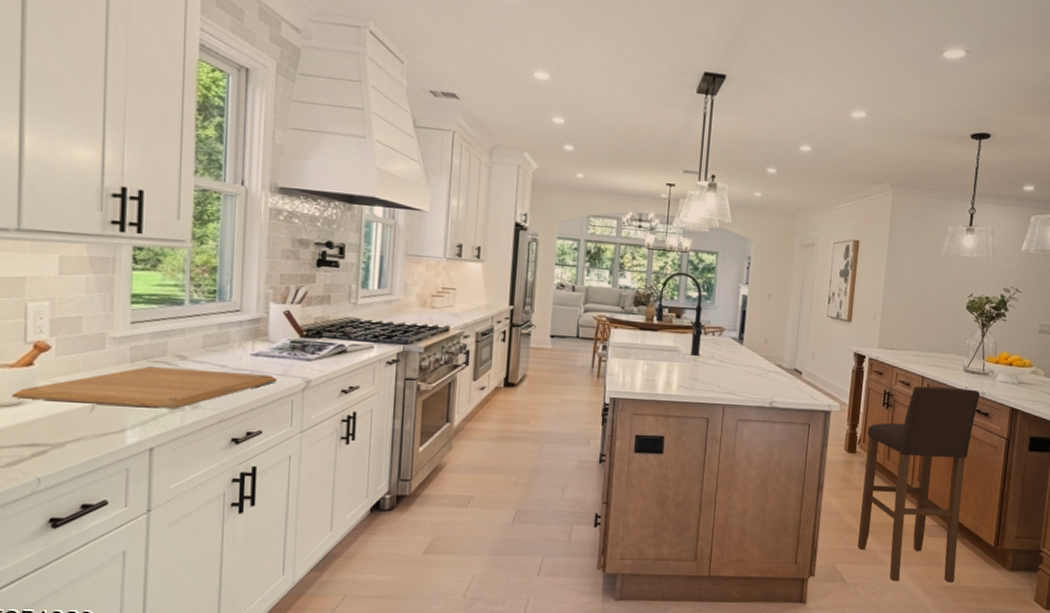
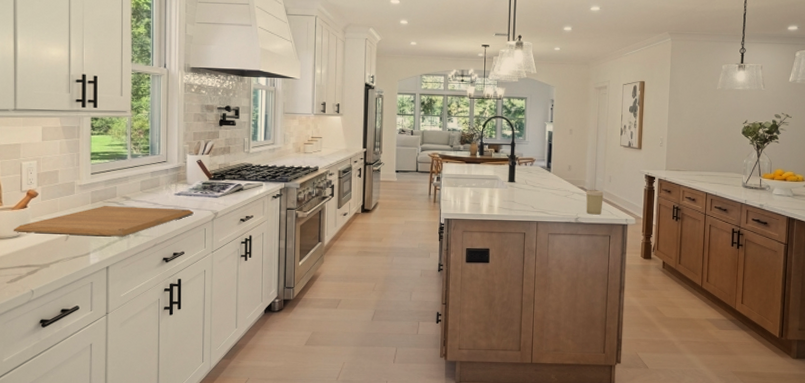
cup: none [782,368,805,399] -> present [585,190,604,215]
bar stool: present [858,386,980,582] -> none [657,201,759,368]

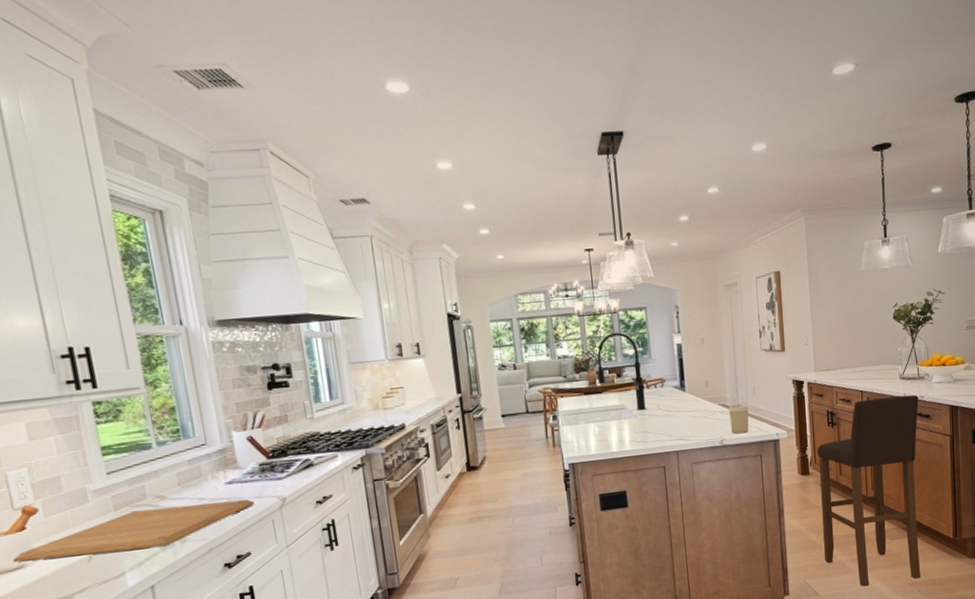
bar stool: none [657,201,759,368] -> present [817,394,921,586]

